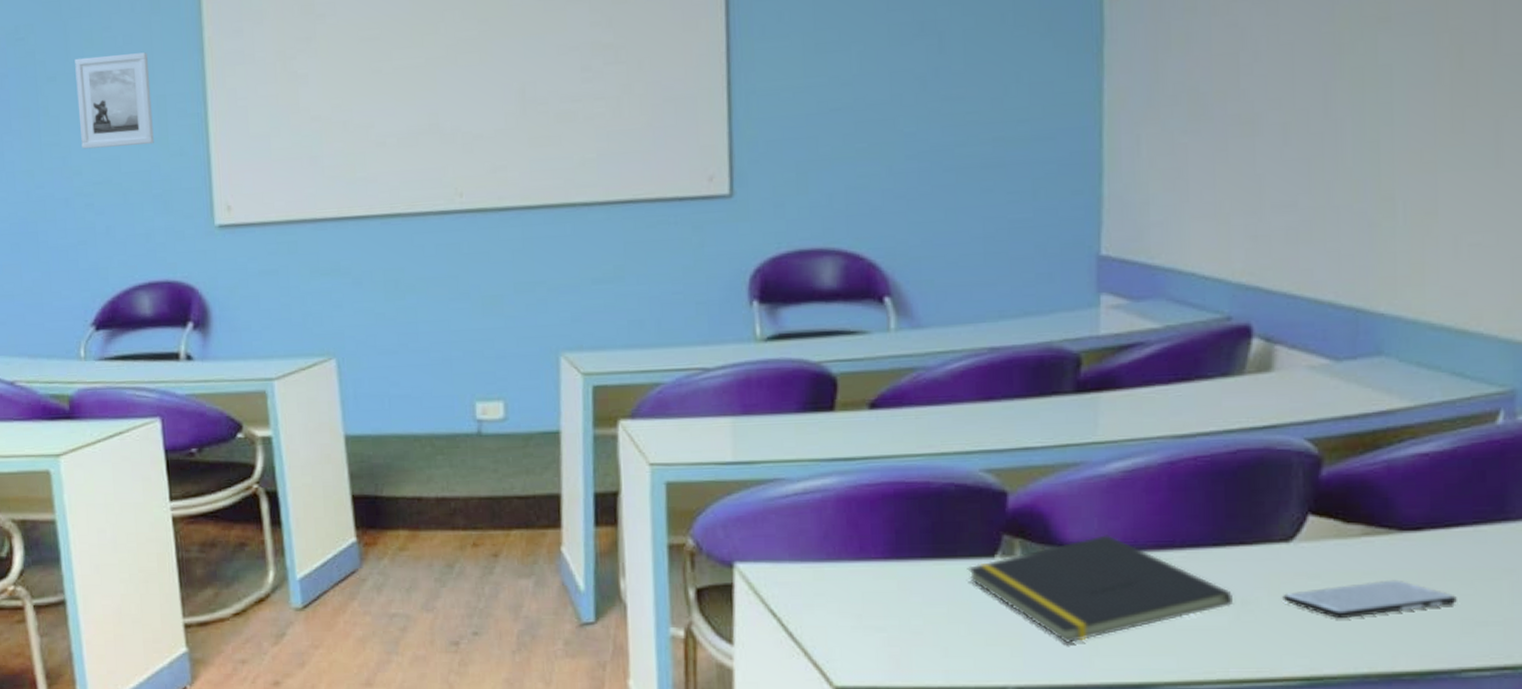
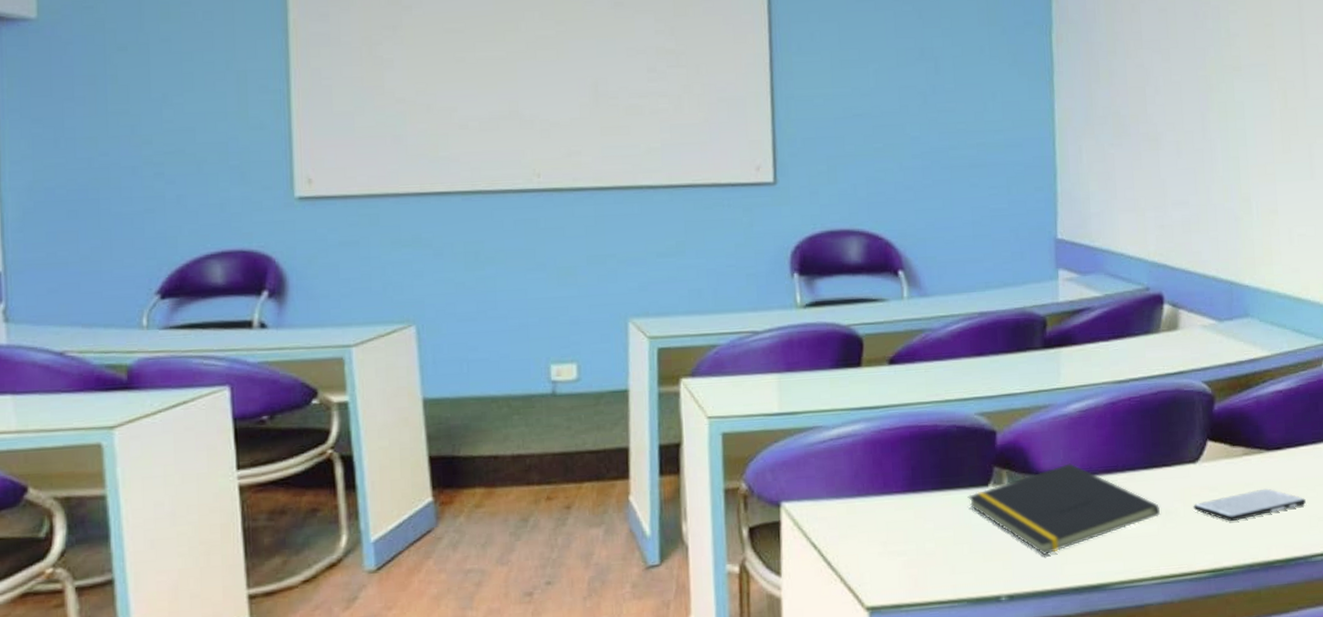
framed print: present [75,52,154,149] -> none [149,29,233,119]

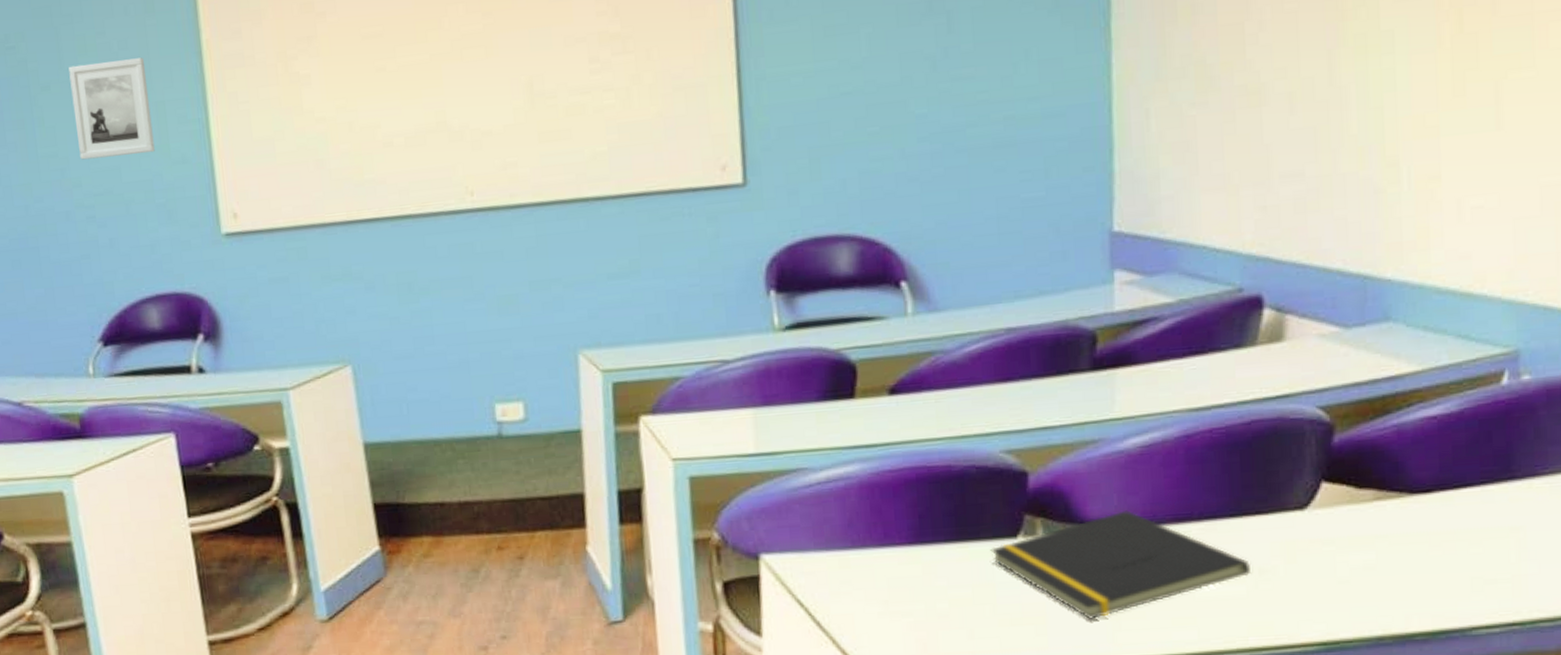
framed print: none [149,29,233,119] -> present [69,57,155,160]
smartphone: present [1193,488,1306,521] -> none [1298,542,1466,583]

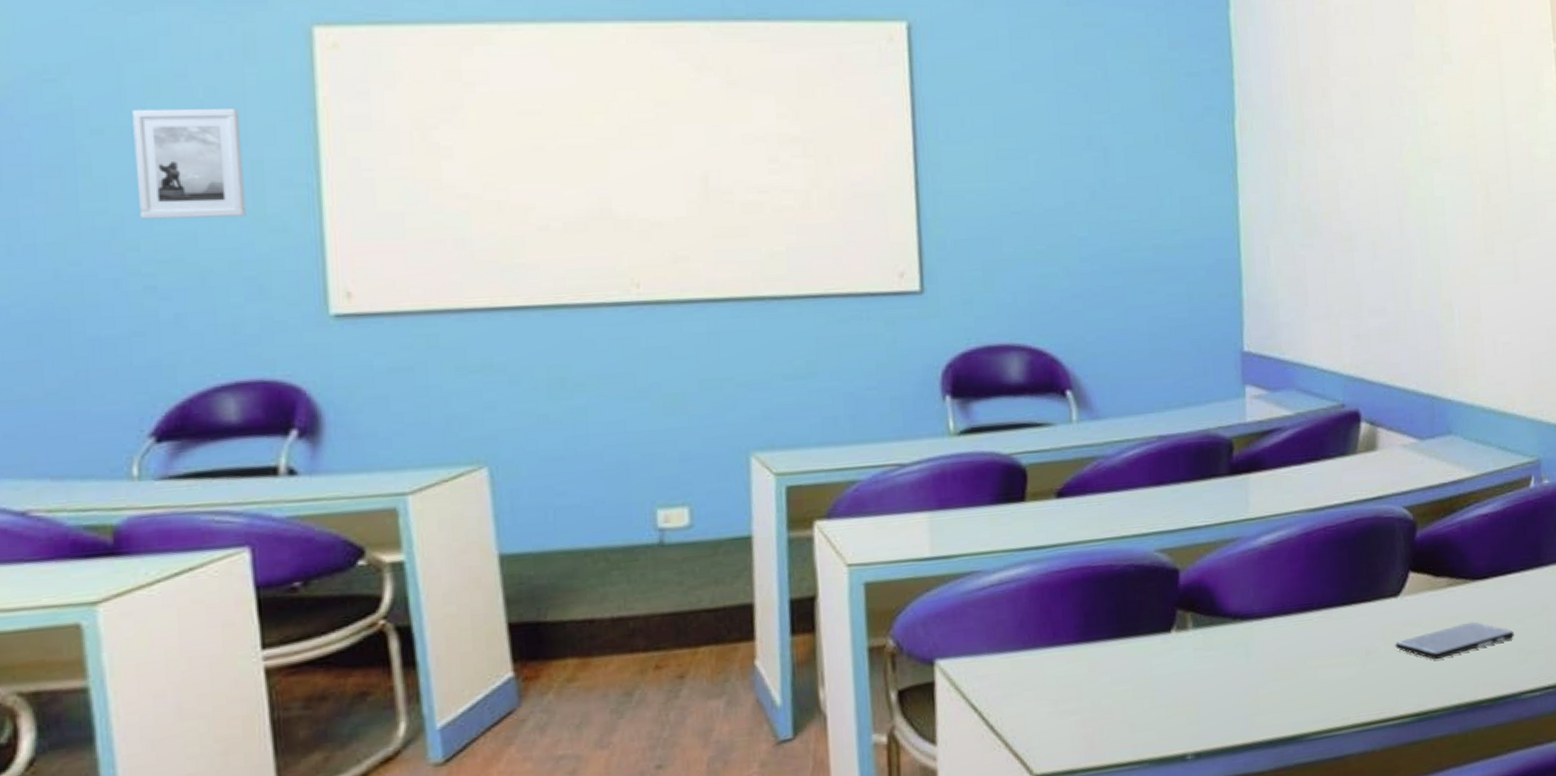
notepad: present [990,510,1252,619] -> none [1148,602,1361,706]
smartphone: none [1298,542,1466,583] -> present [1395,621,1514,659]

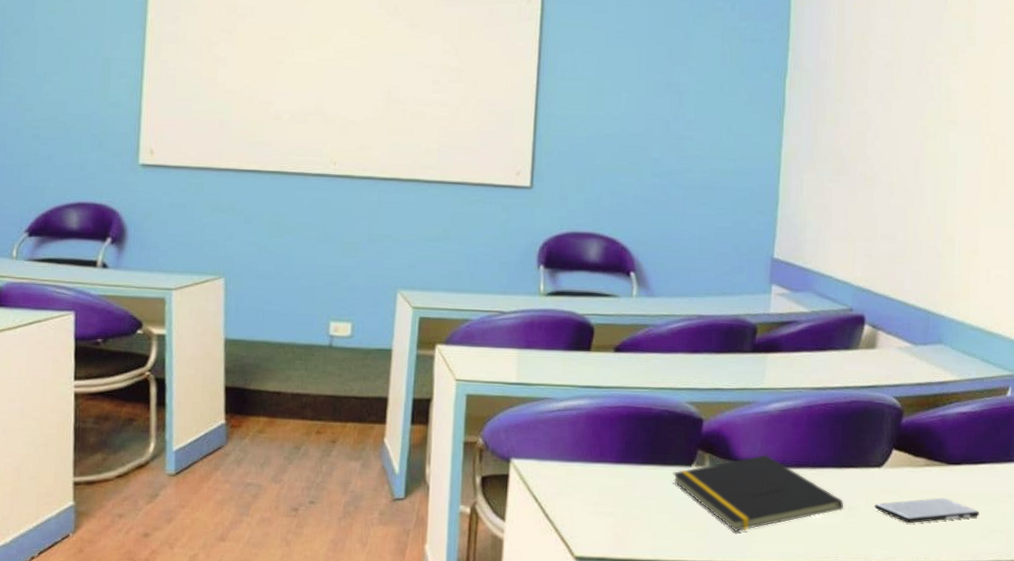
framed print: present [132,108,246,220] -> none [36,20,100,95]
notepad: none [1148,602,1361,706] -> present [672,454,844,532]

